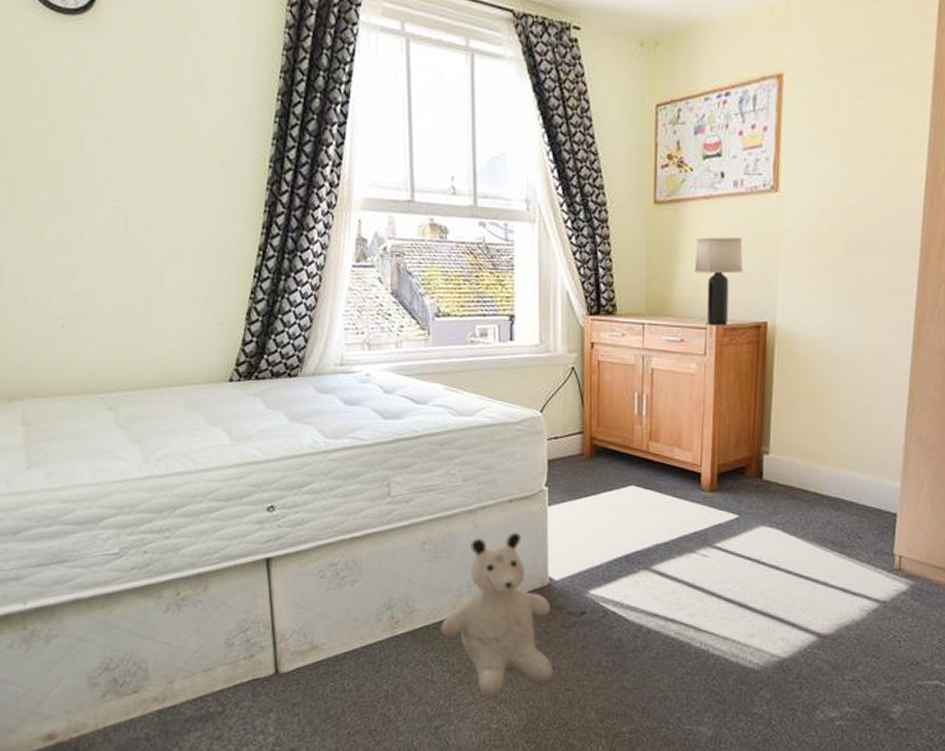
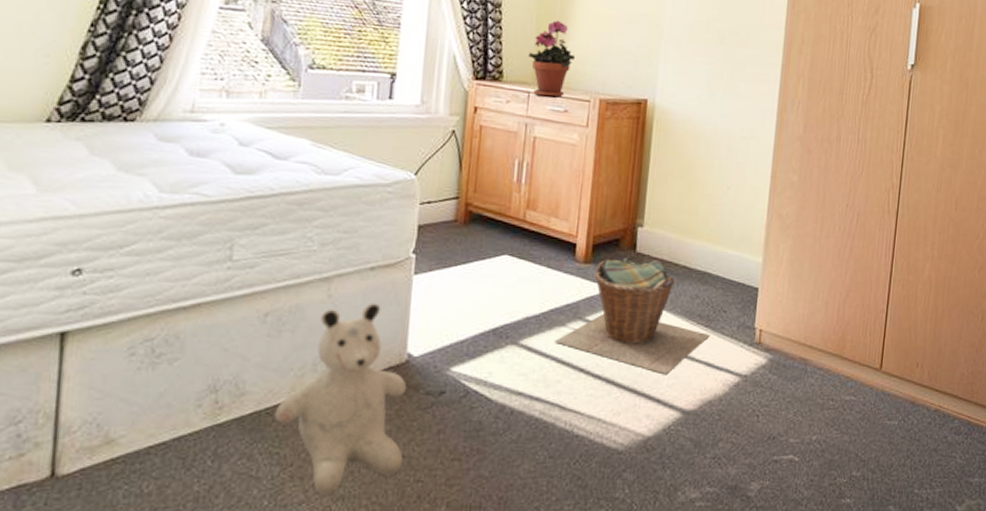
potted plant: none [639,246,689,327] -> present [528,20,576,98]
laundry basket: none [684,485,845,599] -> present [554,258,710,374]
table lamp: present [694,237,744,327] -> none [581,15,628,101]

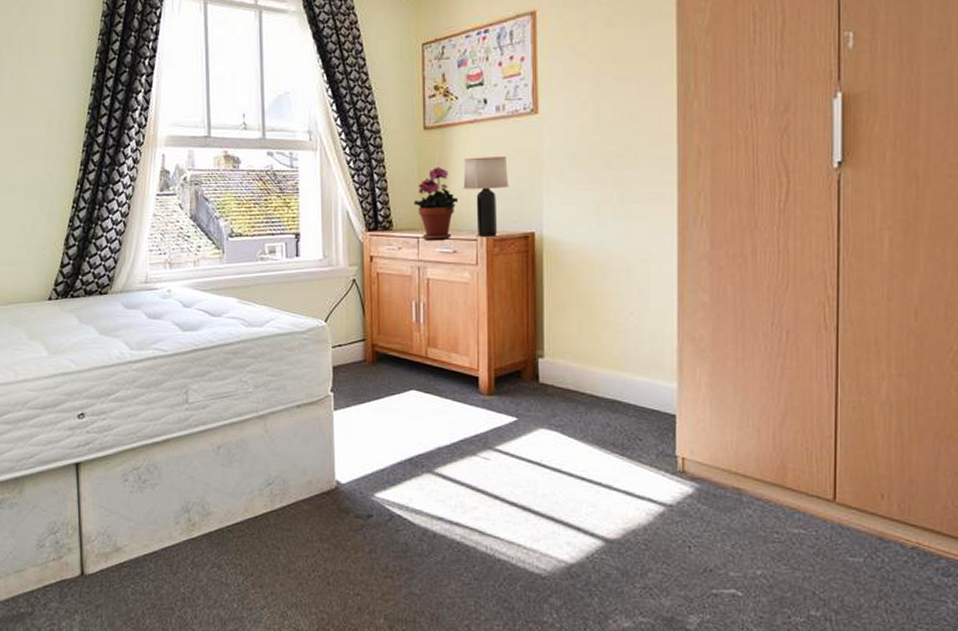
stuffed animal: present [274,303,406,495] -> none [234,436,343,602]
laundry basket: present [554,258,710,374] -> none [467,389,627,502]
table lamp: none [581,15,628,101] -> present [463,156,509,238]

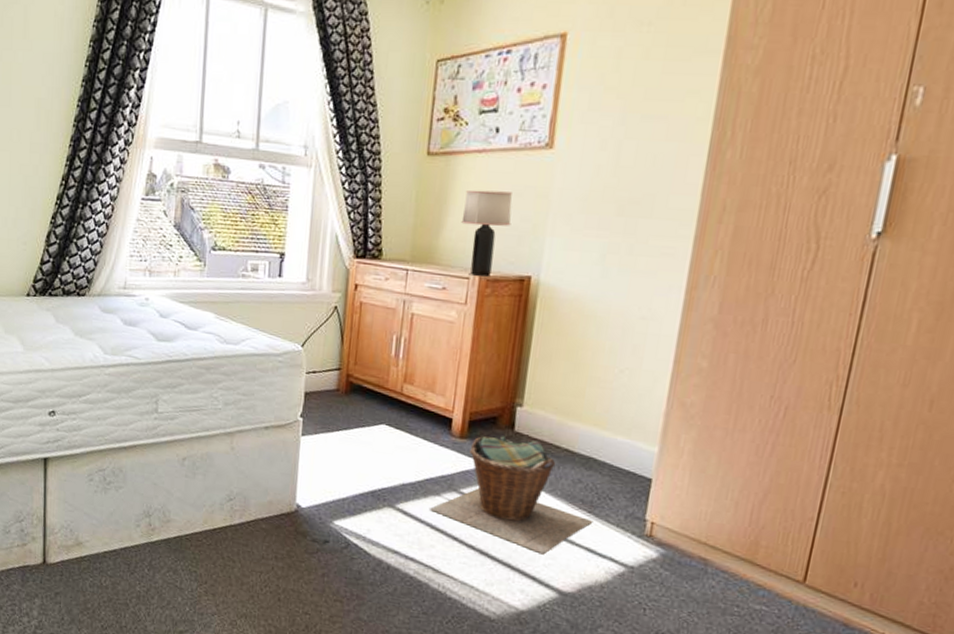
potted plant: present [413,166,459,240] -> none [406,196,455,275]
laundry basket: none [467,389,627,502] -> present [428,435,593,554]

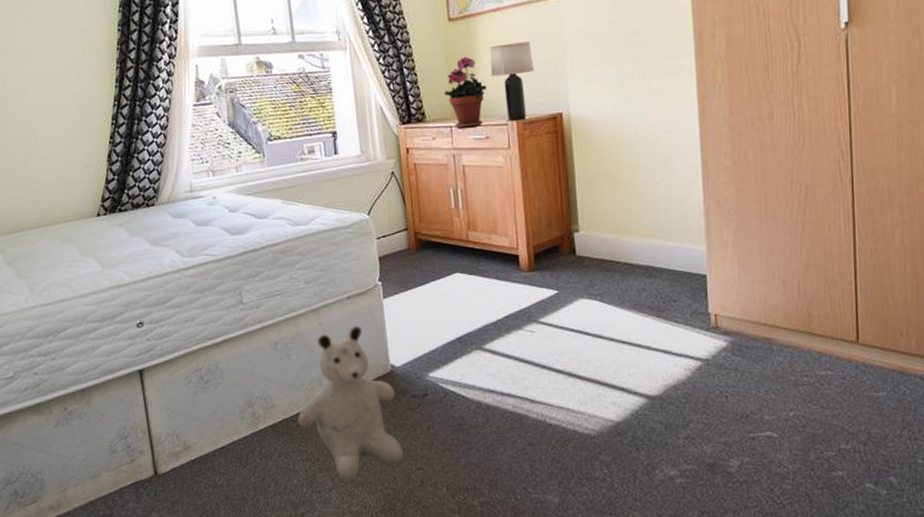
stuffed animal: none [192,457,296,611] -> present [297,325,404,482]
potted plant: none [406,196,455,275] -> present [444,56,487,129]
laundry basket: present [428,435,593,554] -> none [514,260,664,364]

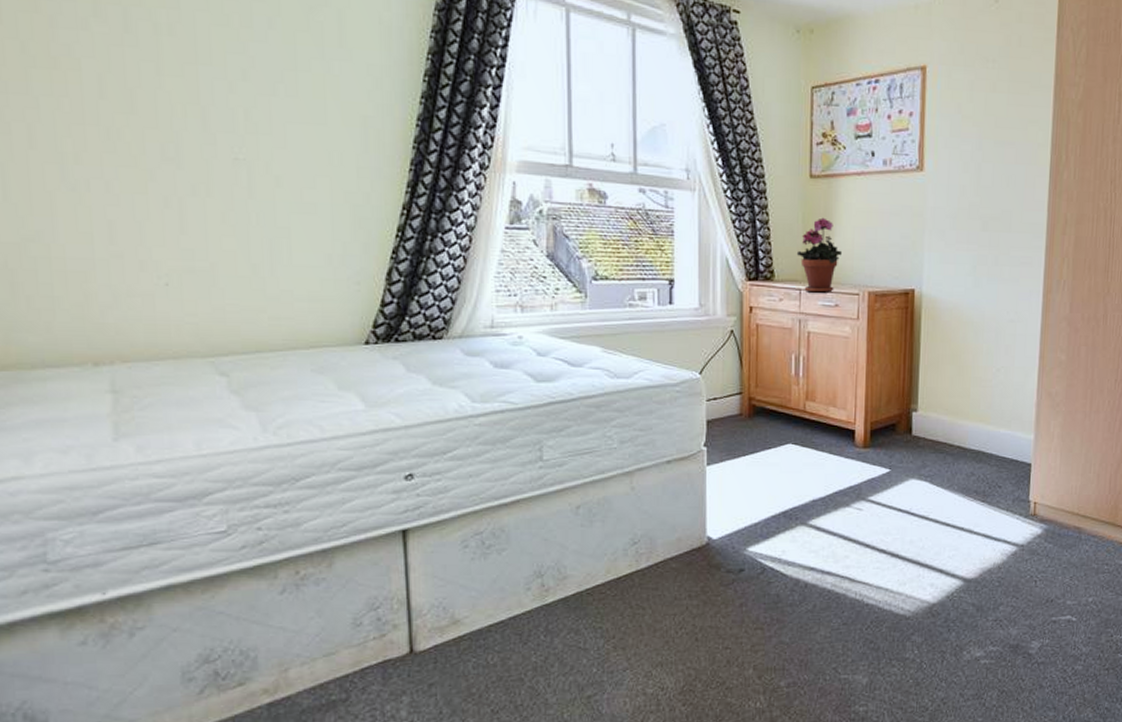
stuffed animal: present [297,325,404,482] -> none [594,493,712,662]
table lamp: present [490,41,535,122] -> none [847,210,893,293]

